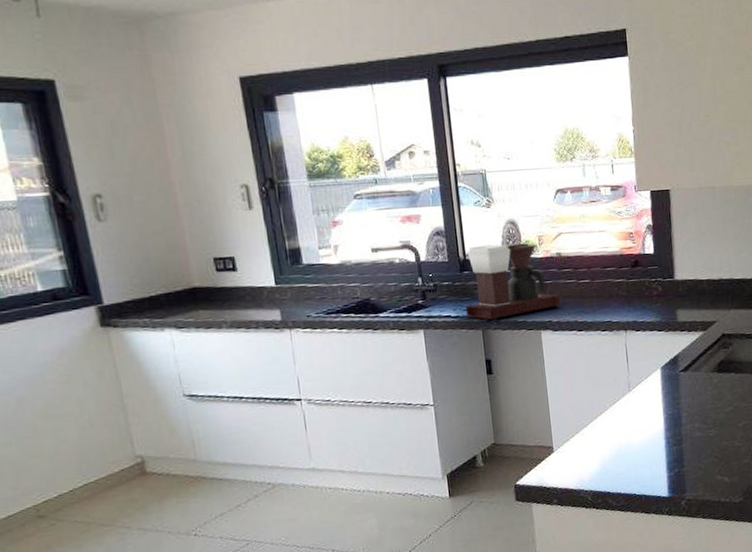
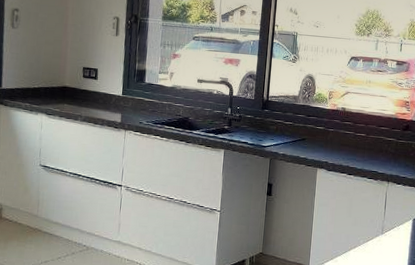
coffee maker: present [465,242,560,320] -> none [259,91,338,152]

